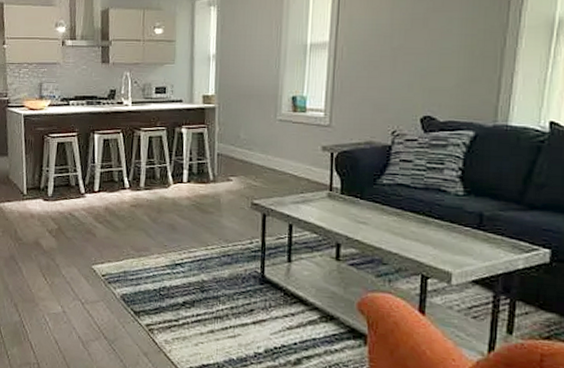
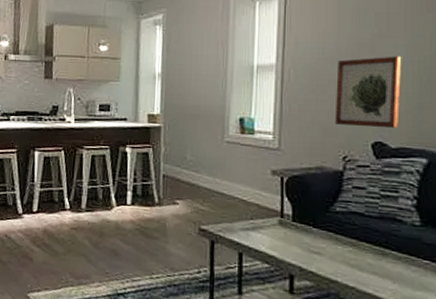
wall art: none [385,30,456,103] -> present [334,56,402,129]

